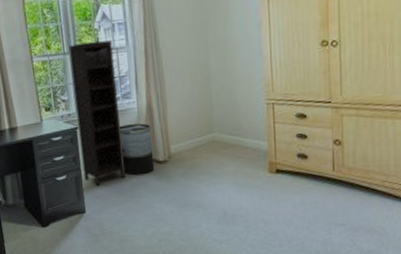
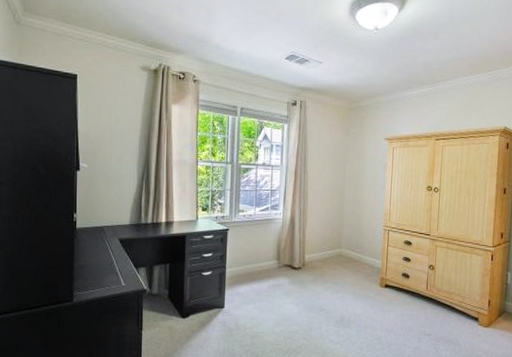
bookcase: present [68,40,126,186] -> none [228,156,270,284]
trash can: present [120,123,155,176] -> none [264,232,292,278]

